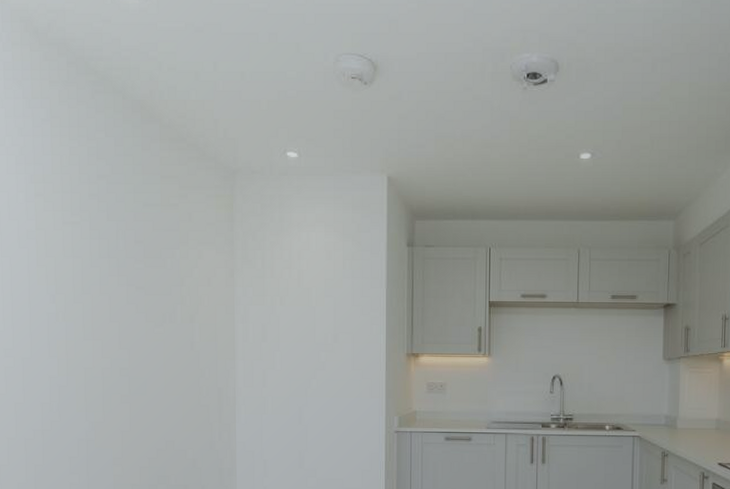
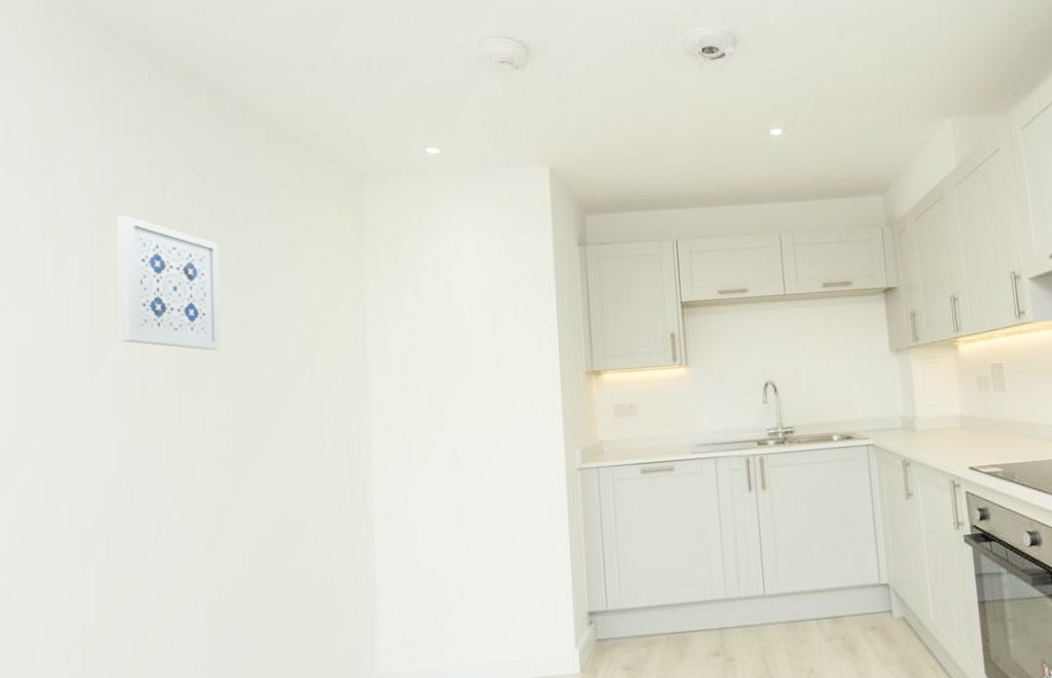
wall art: none [46,194,125,310] -> present [117,215,222,351]

